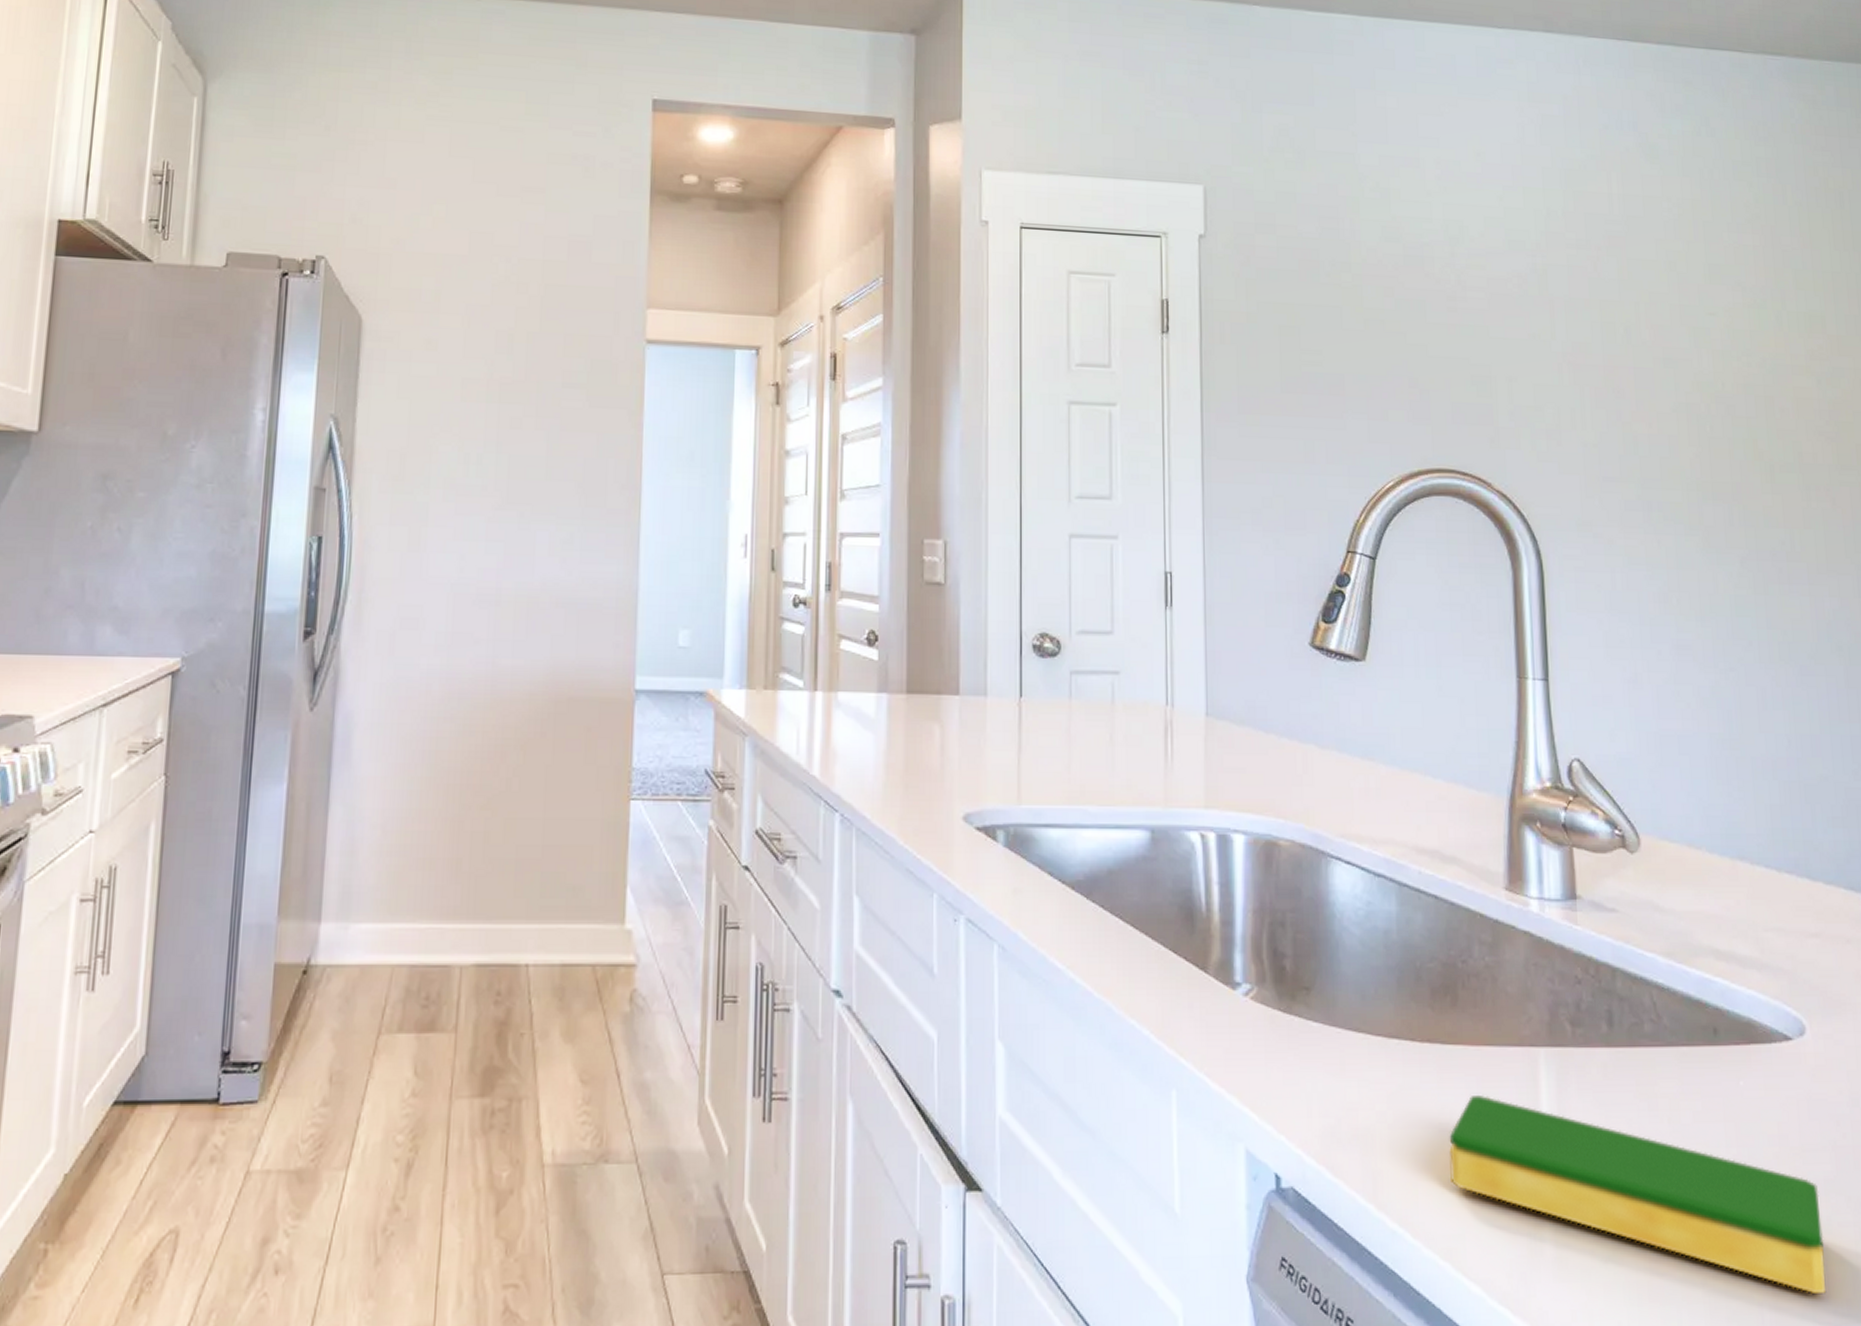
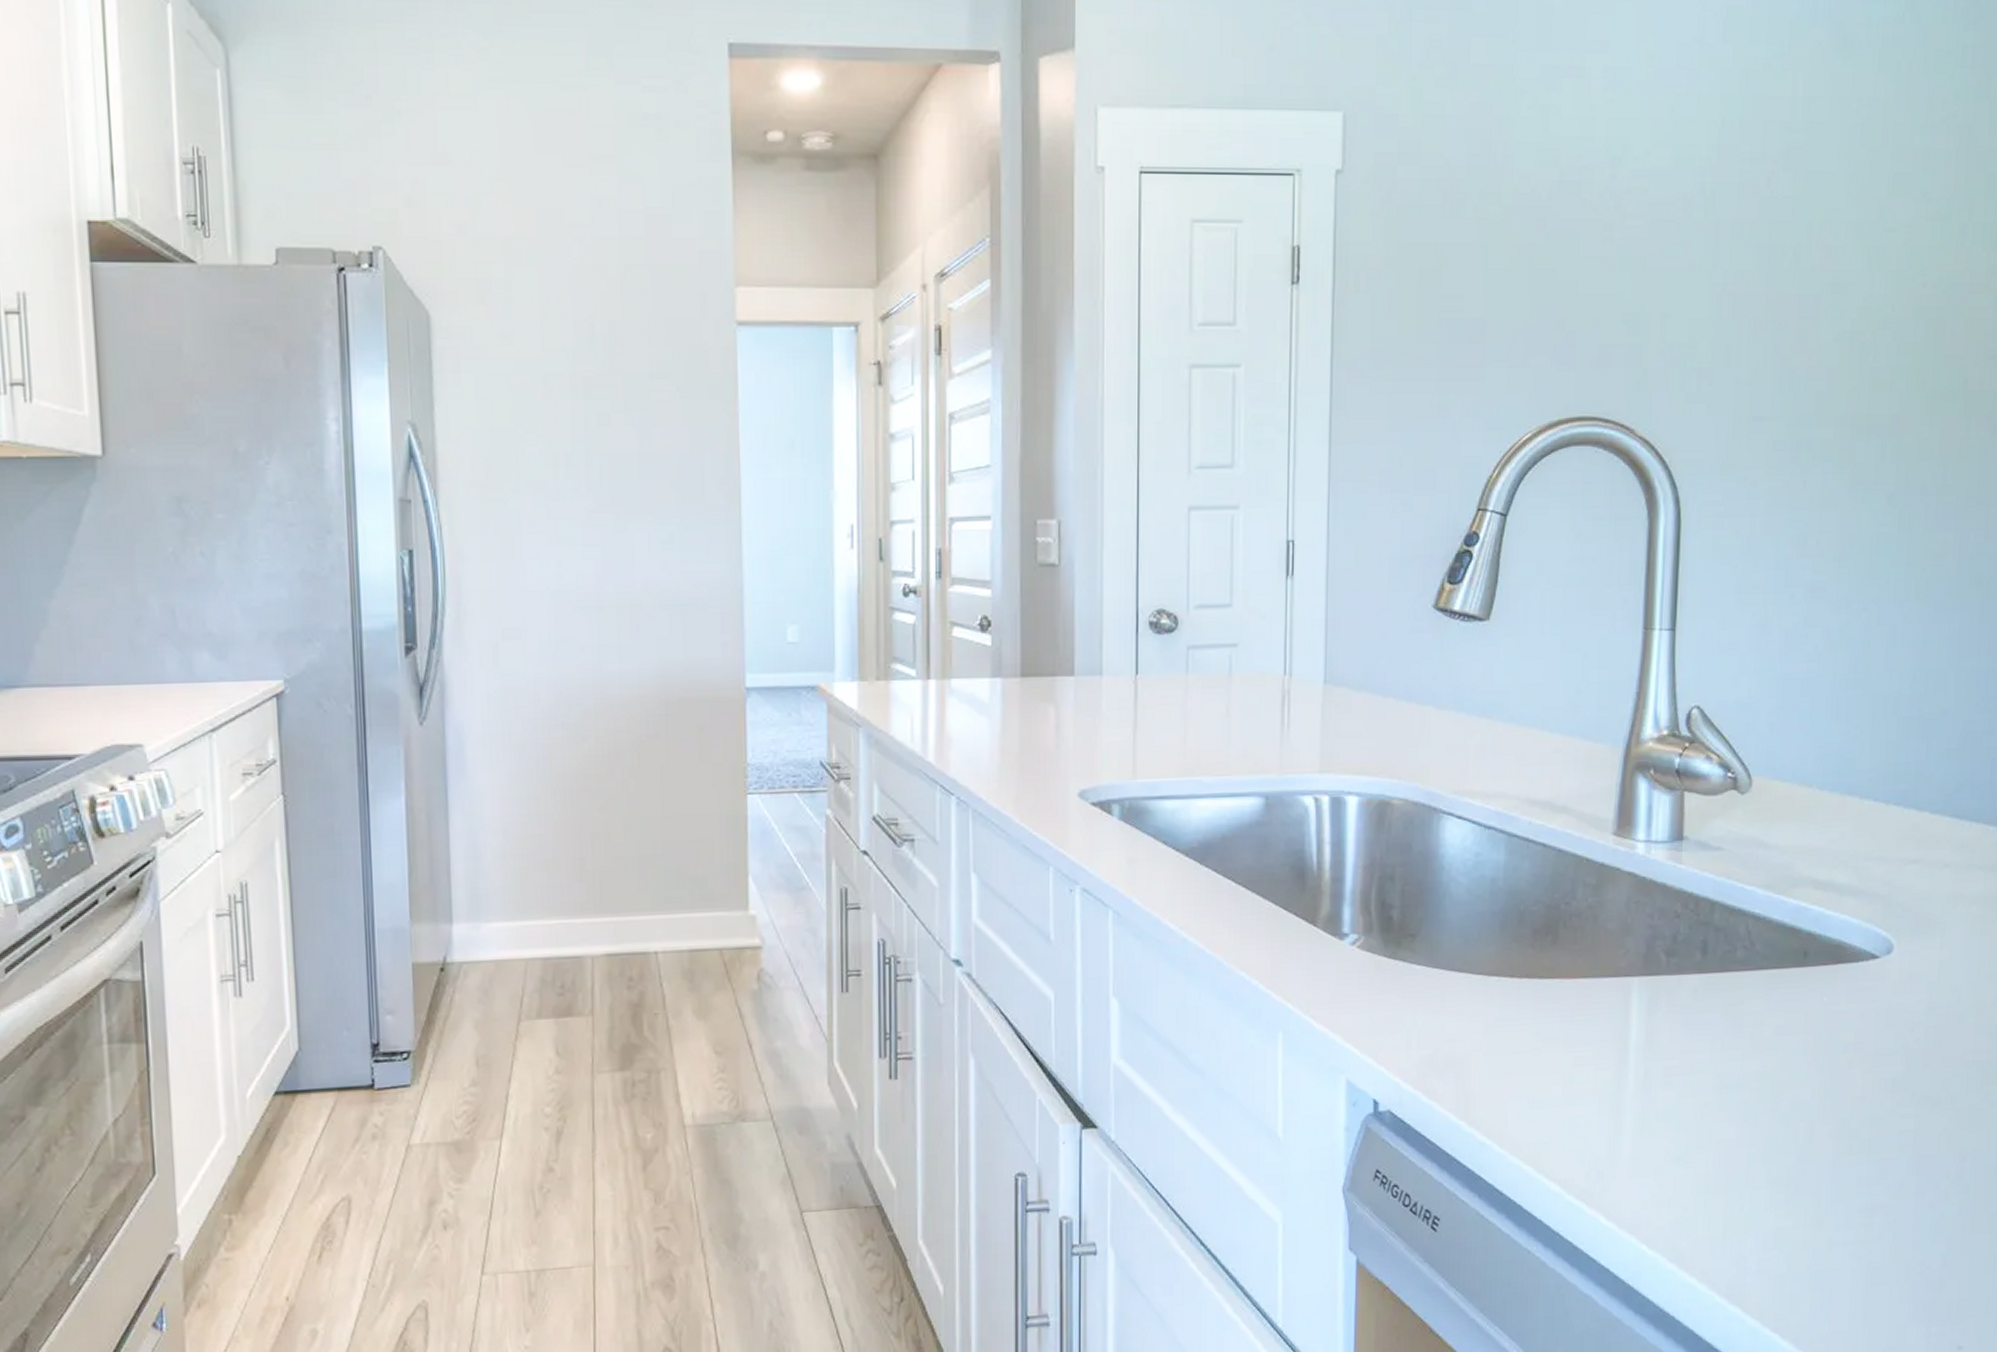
dish sponge: present [1449,1095,1826,1293] -> none [1539,1022,1886,1176]

